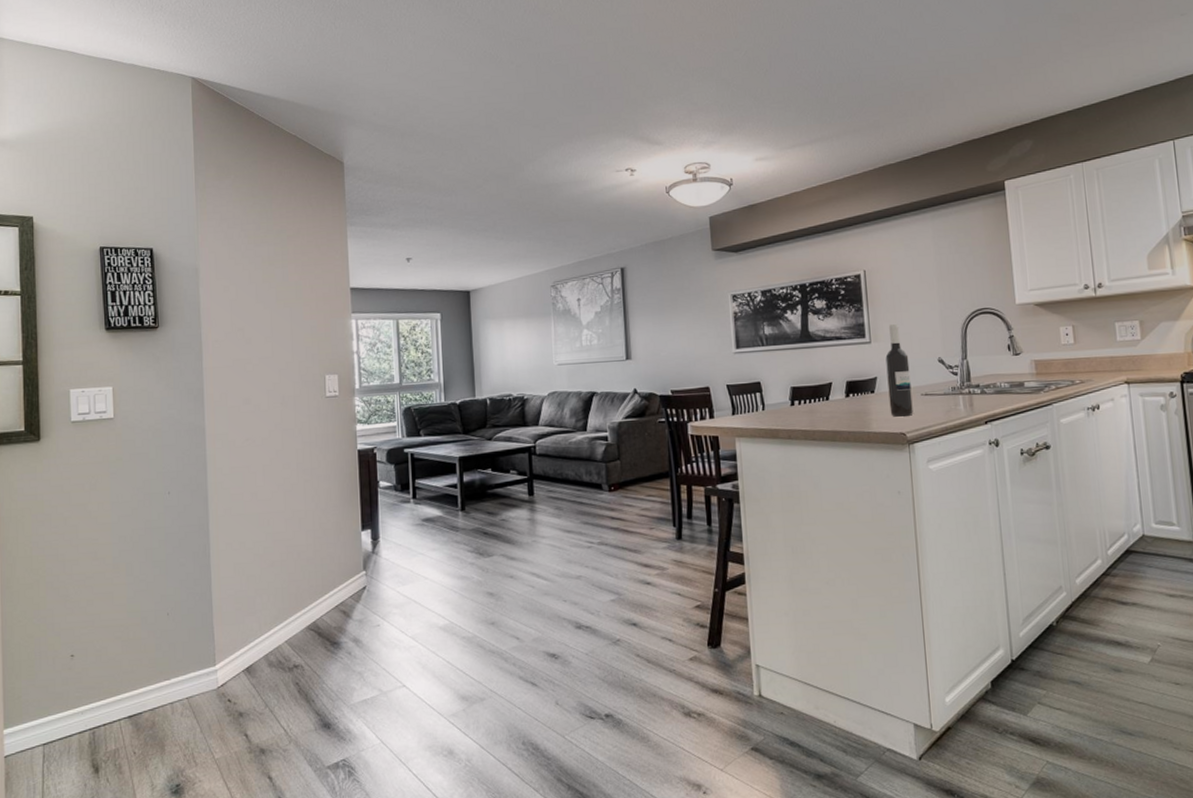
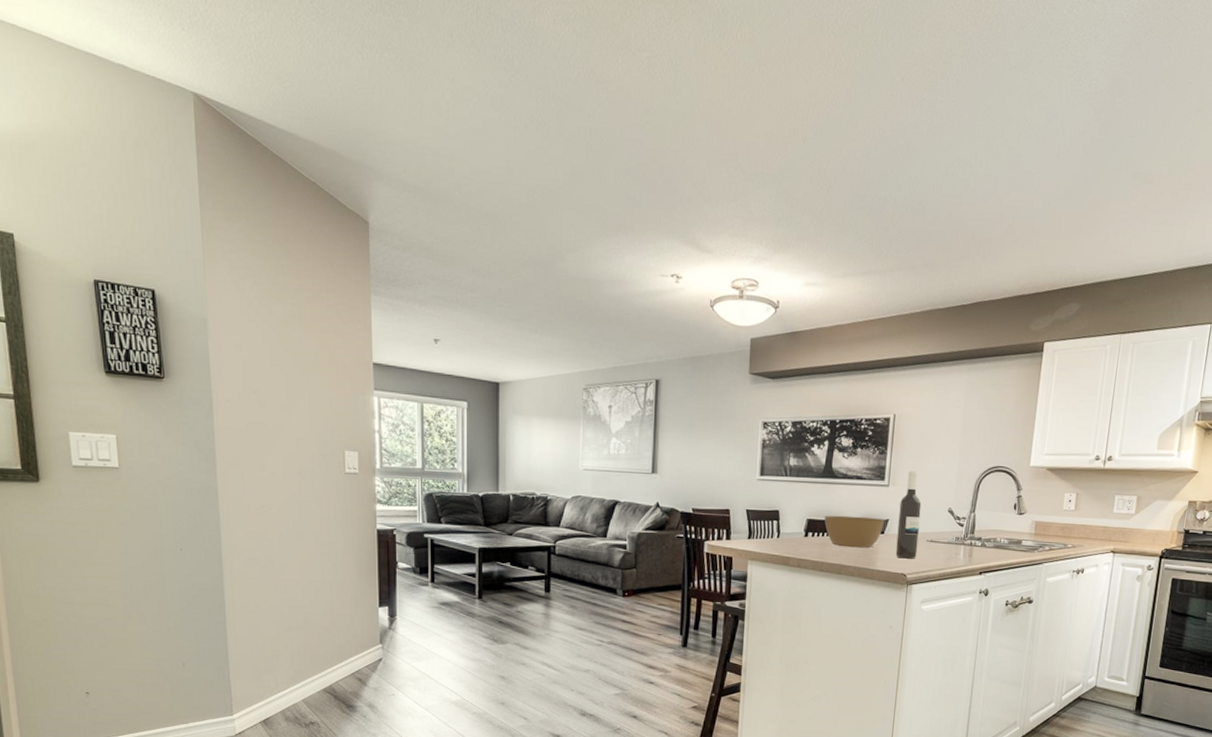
bowl: none [808,377,873,412] -> present [824,515,885,548]

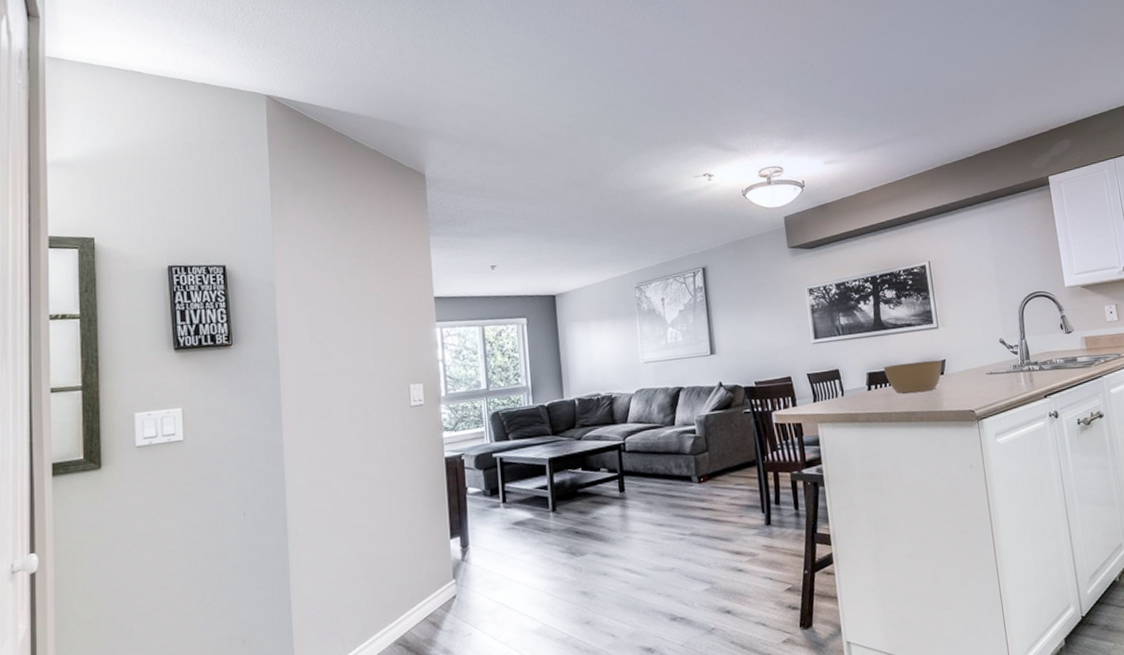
wine bottle: present [895,470,922,559] -> none [952,309,980,396]

